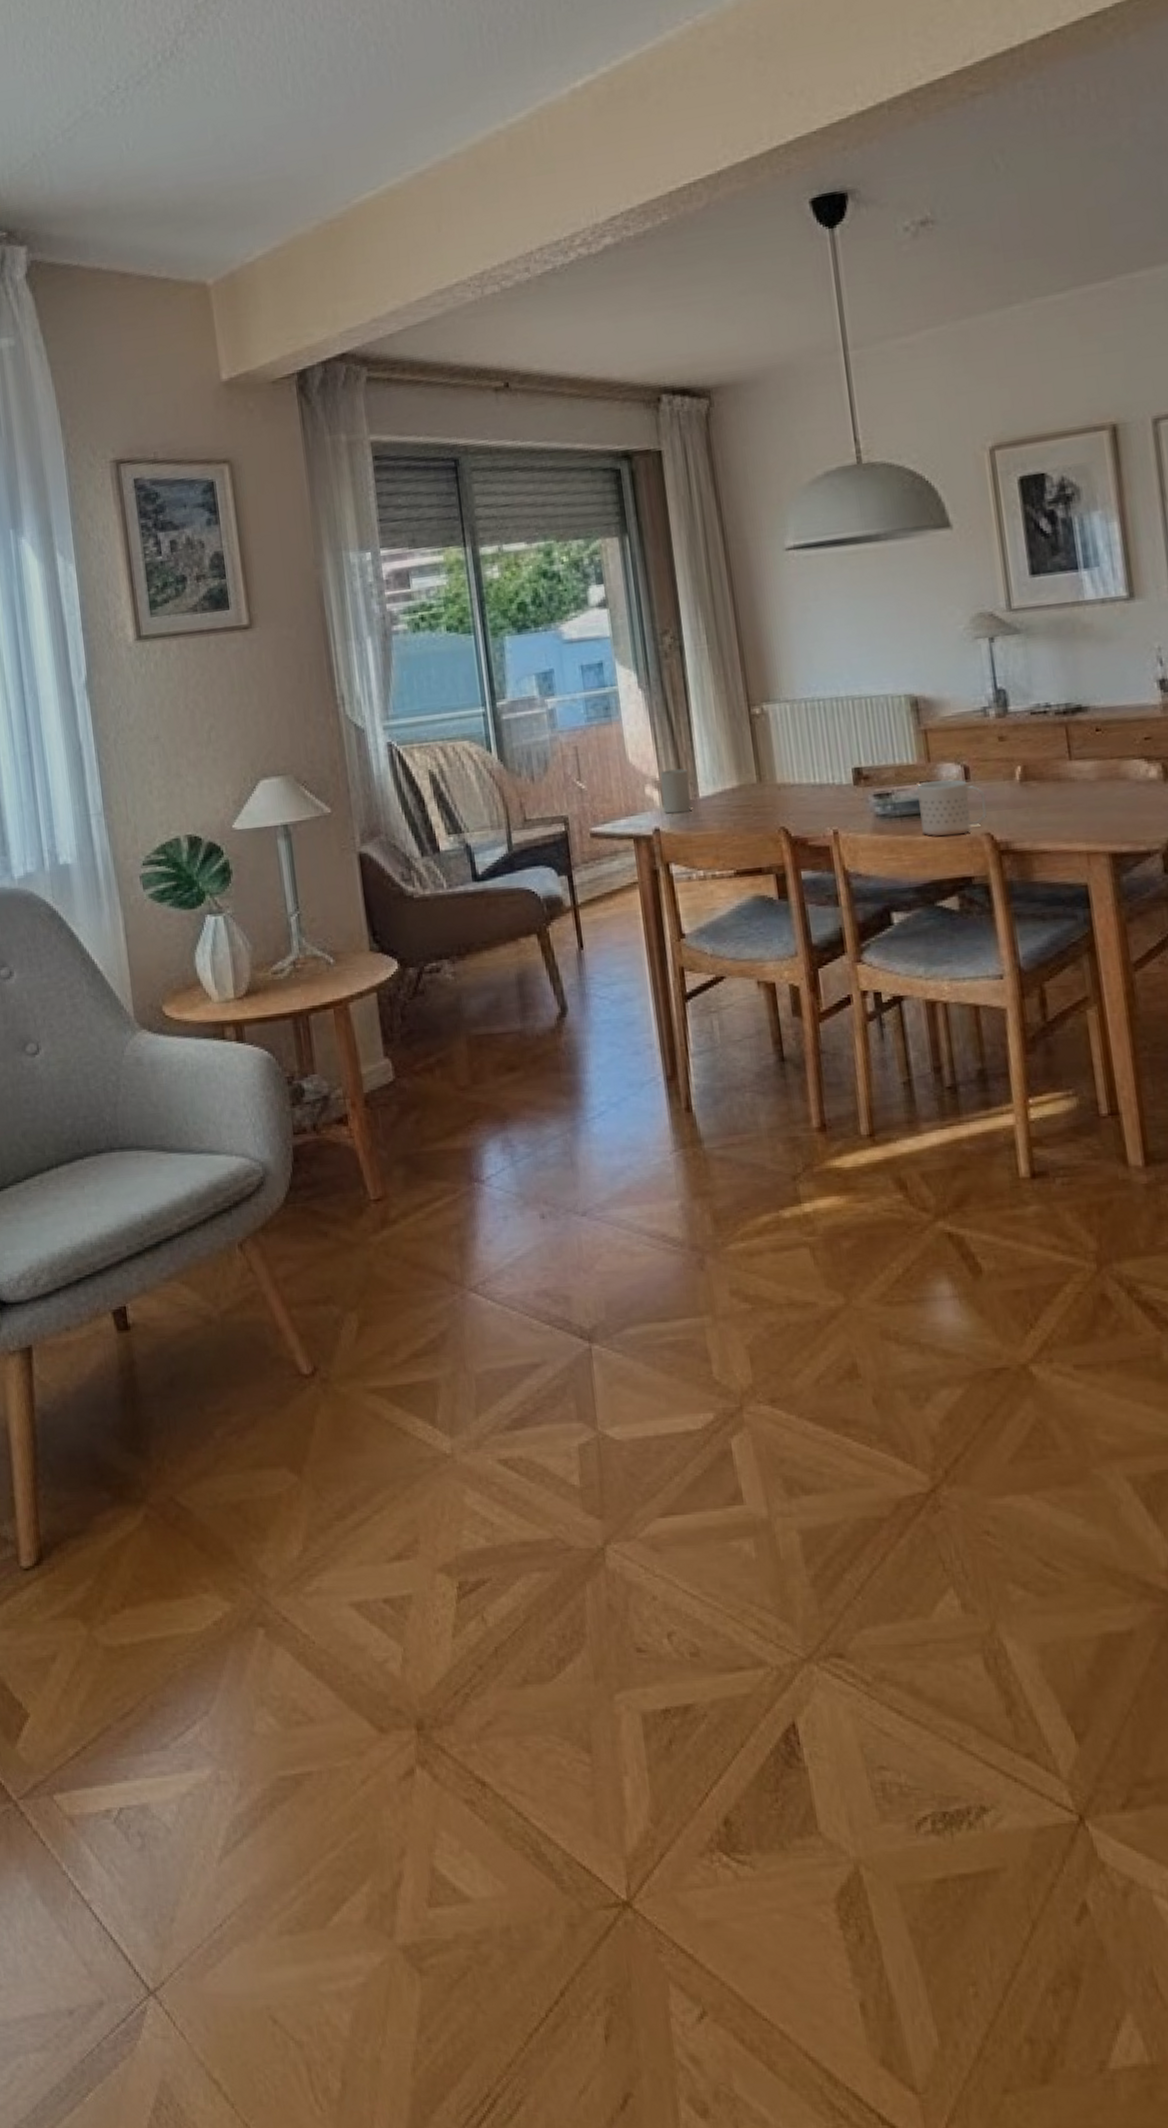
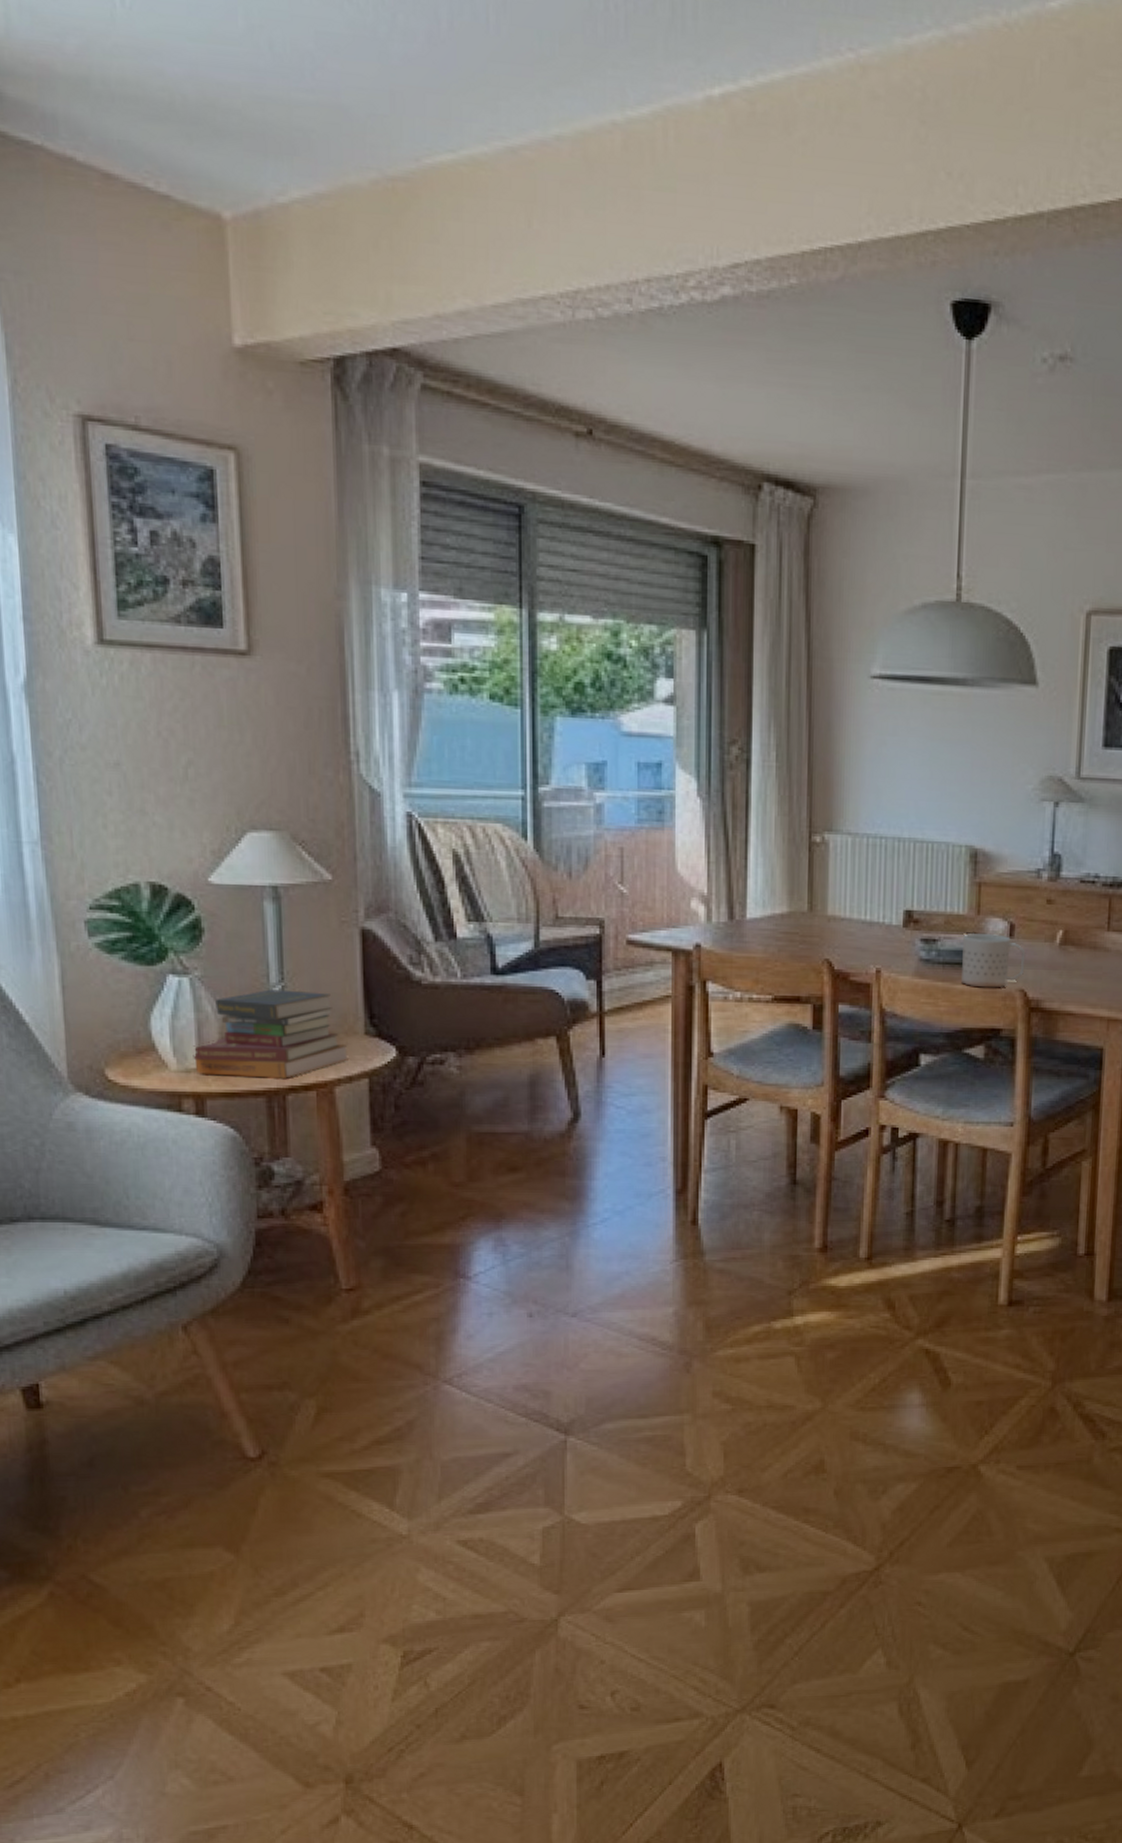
books: none [229,916,358,1003] -> present [192,989,348,1079]
cup: present [660,768,692,814] -> none [708,886,738,931]

